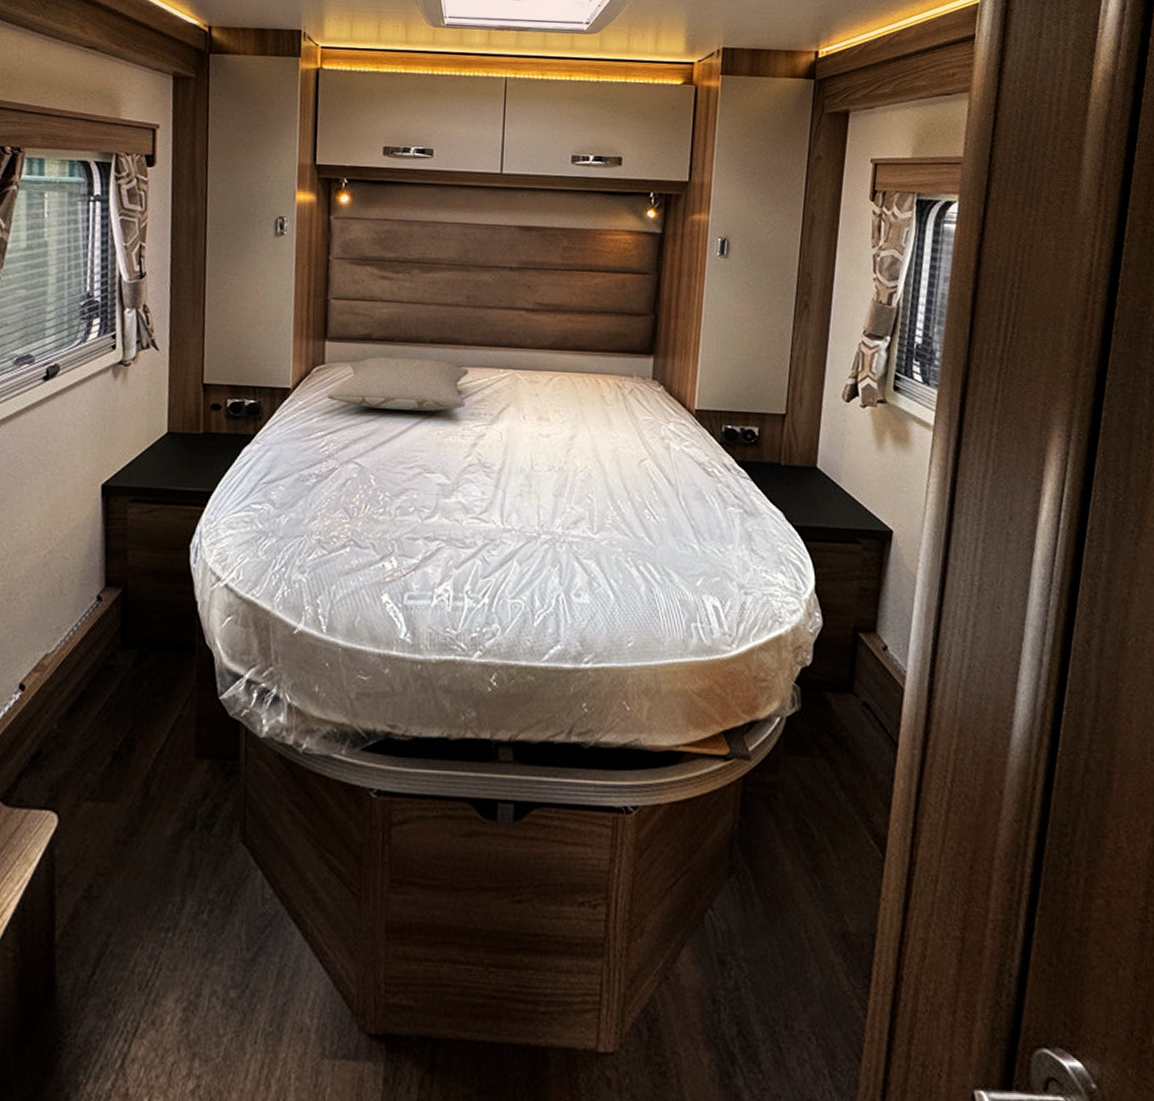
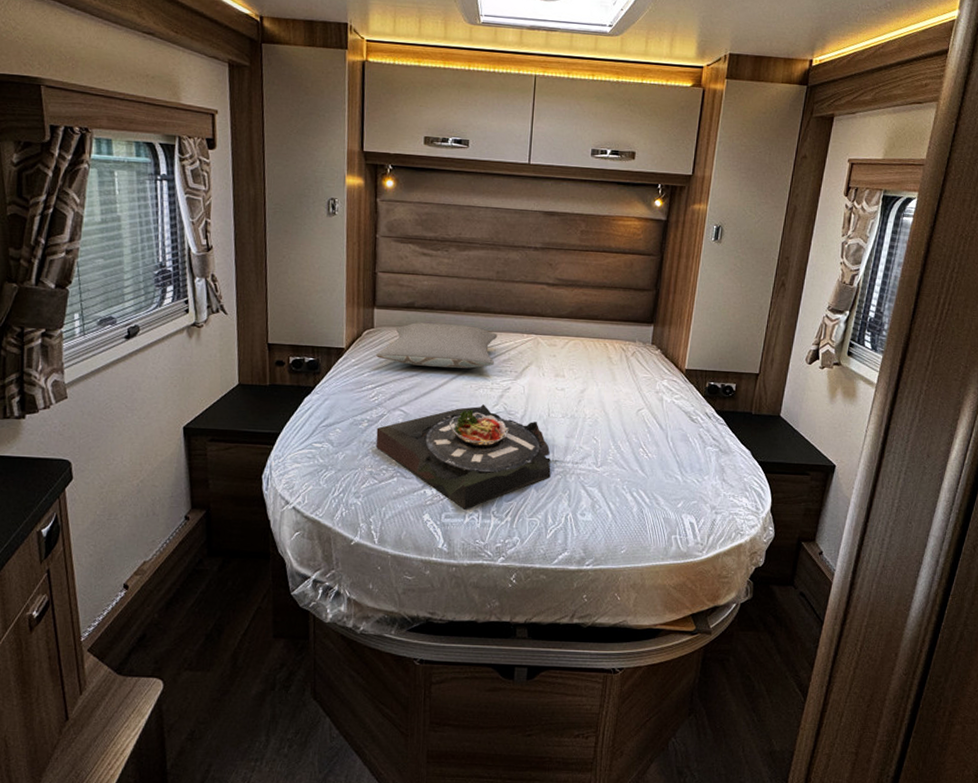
serving tray: none [325,455,537,588] -> present [376,404,551,510]

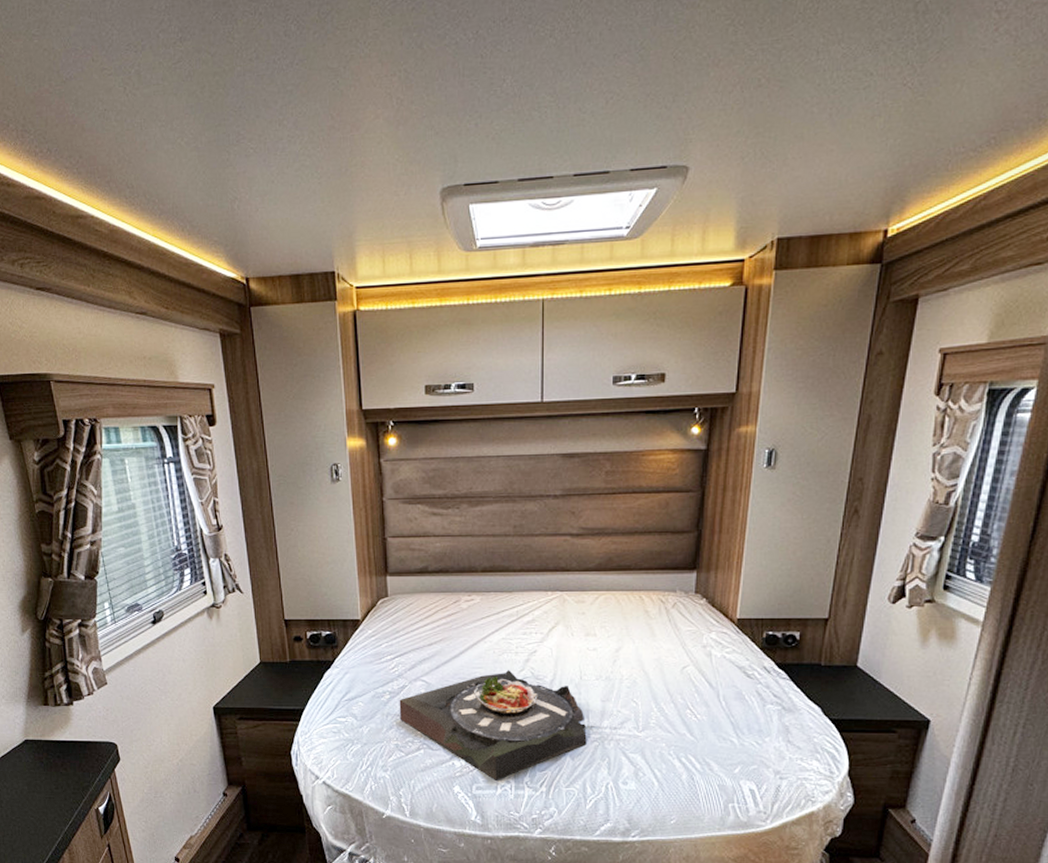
pillow: present [375,322,498,369] -> none [391,587,519,634]

